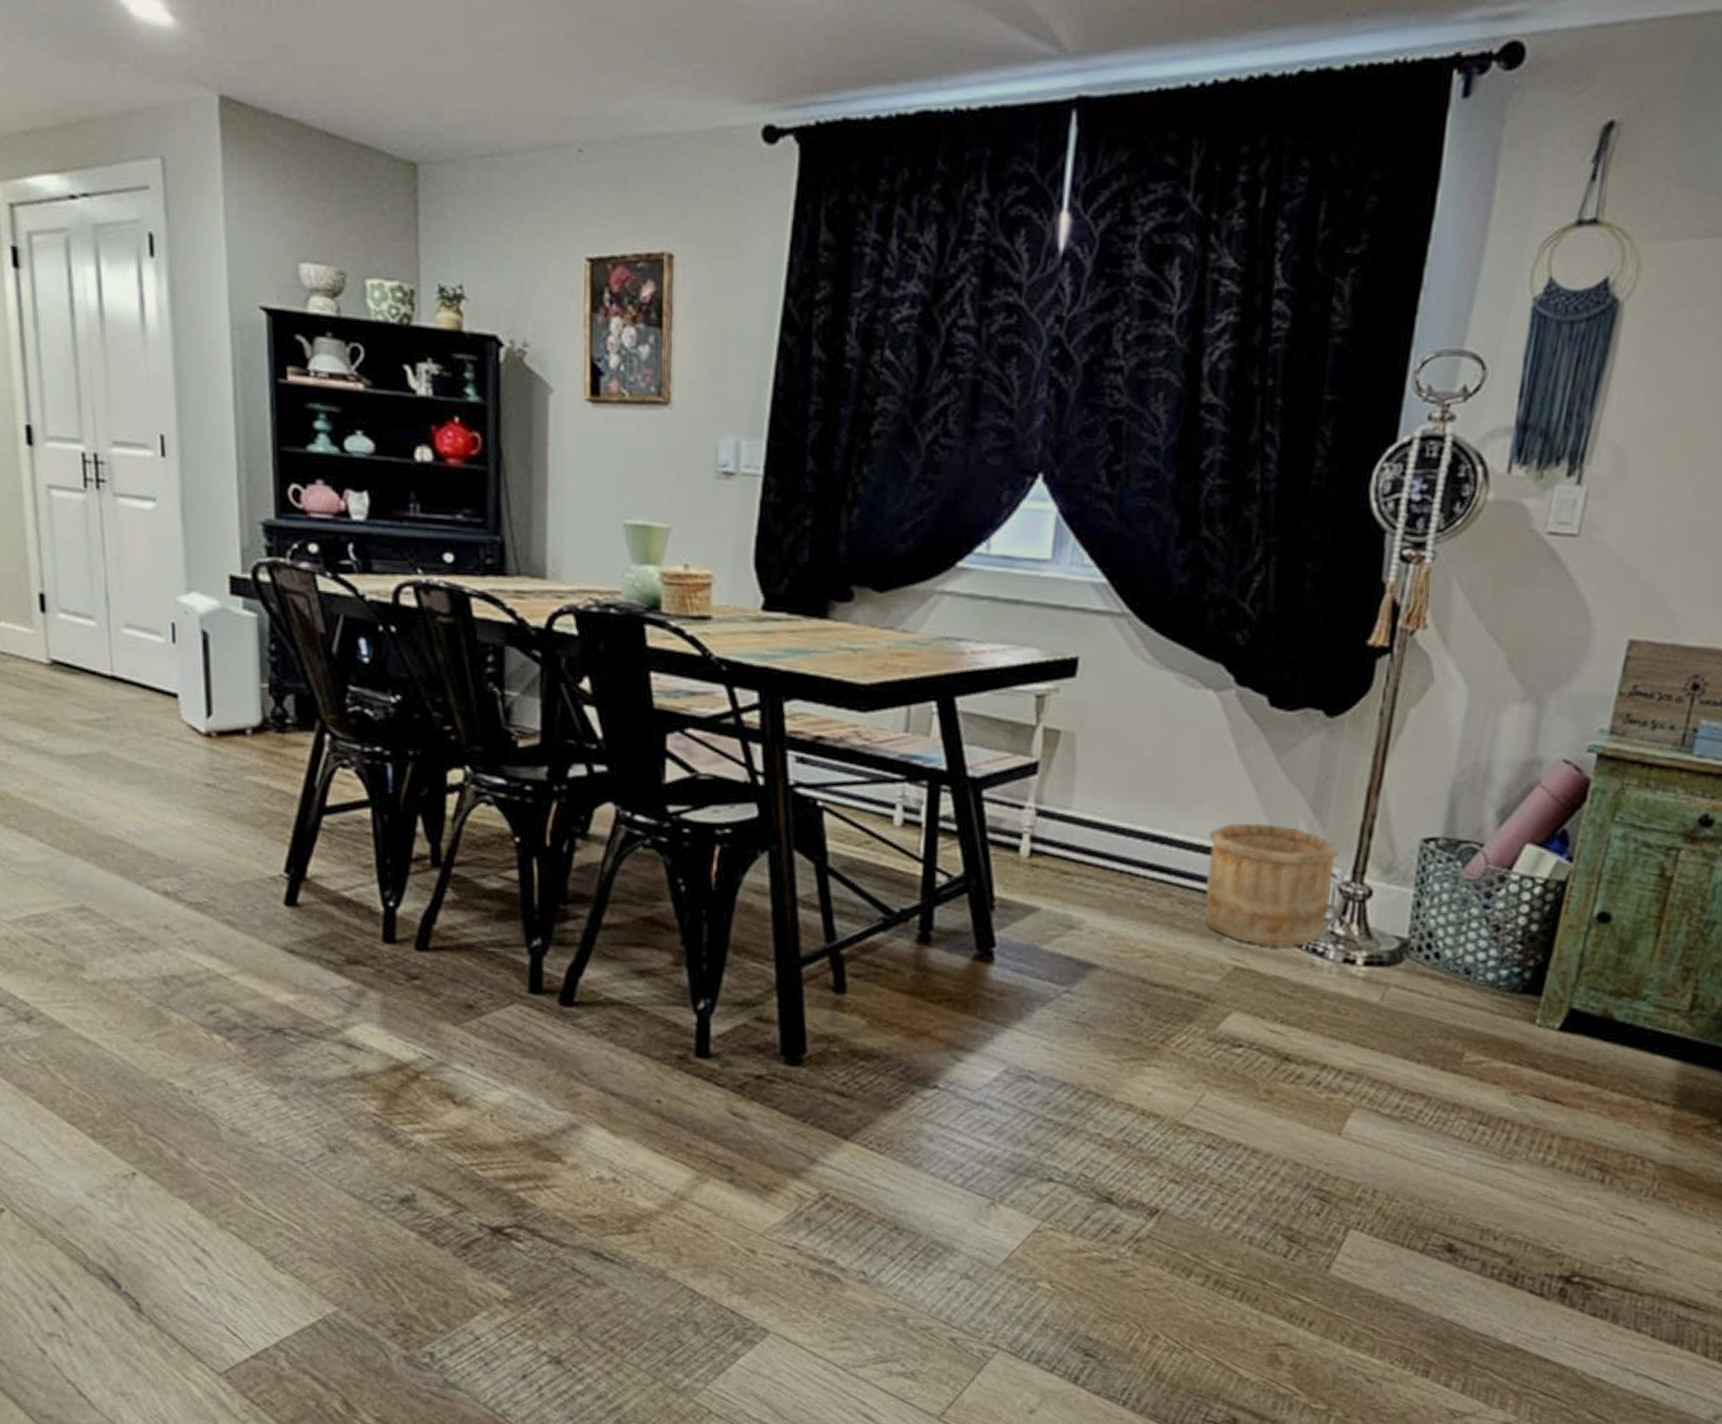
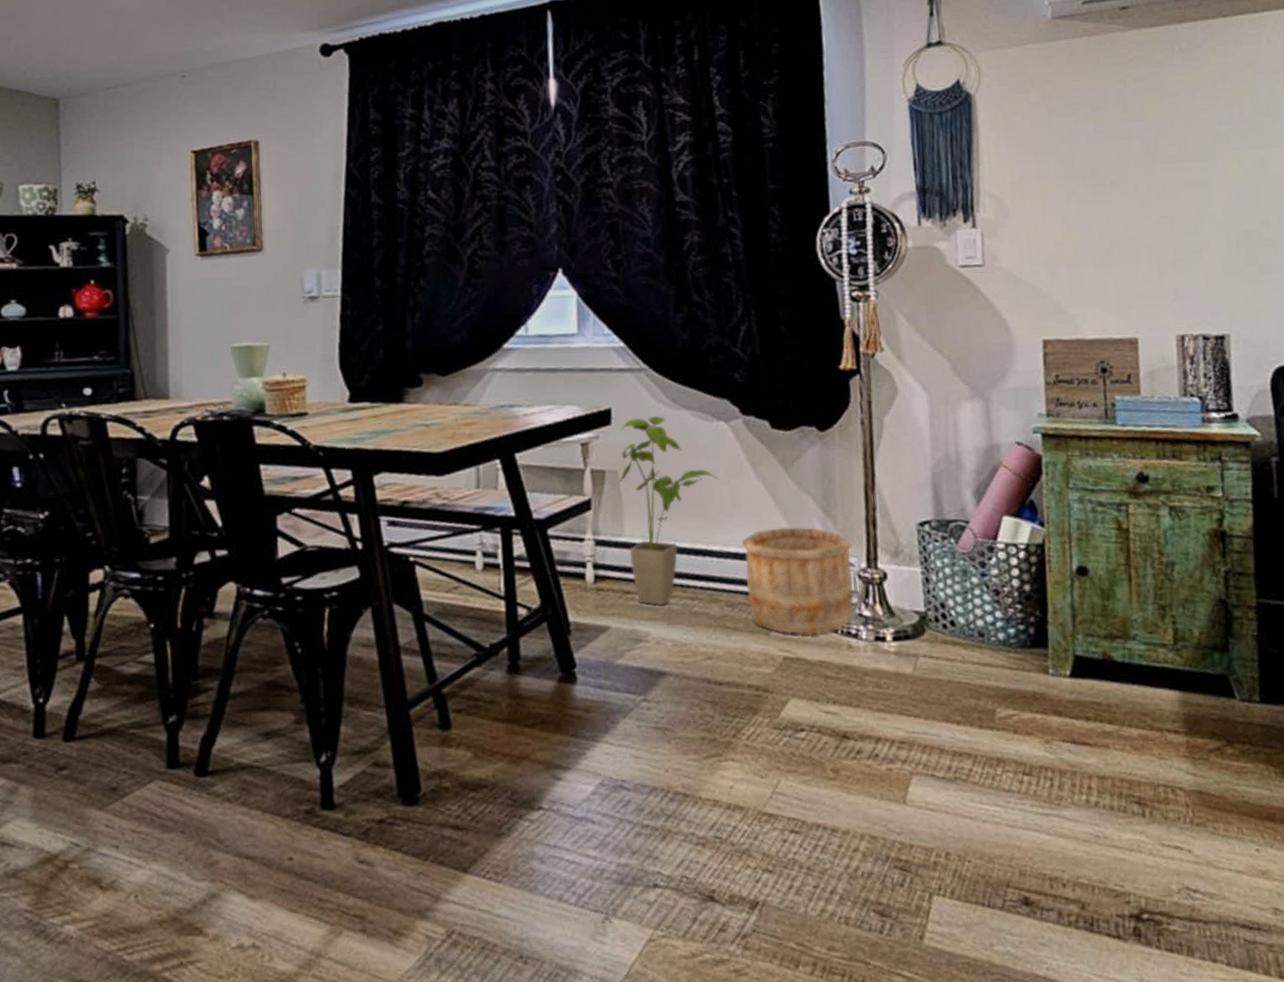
house plant: none [1074,672,1196,893] -> present [618,416,719,606]

